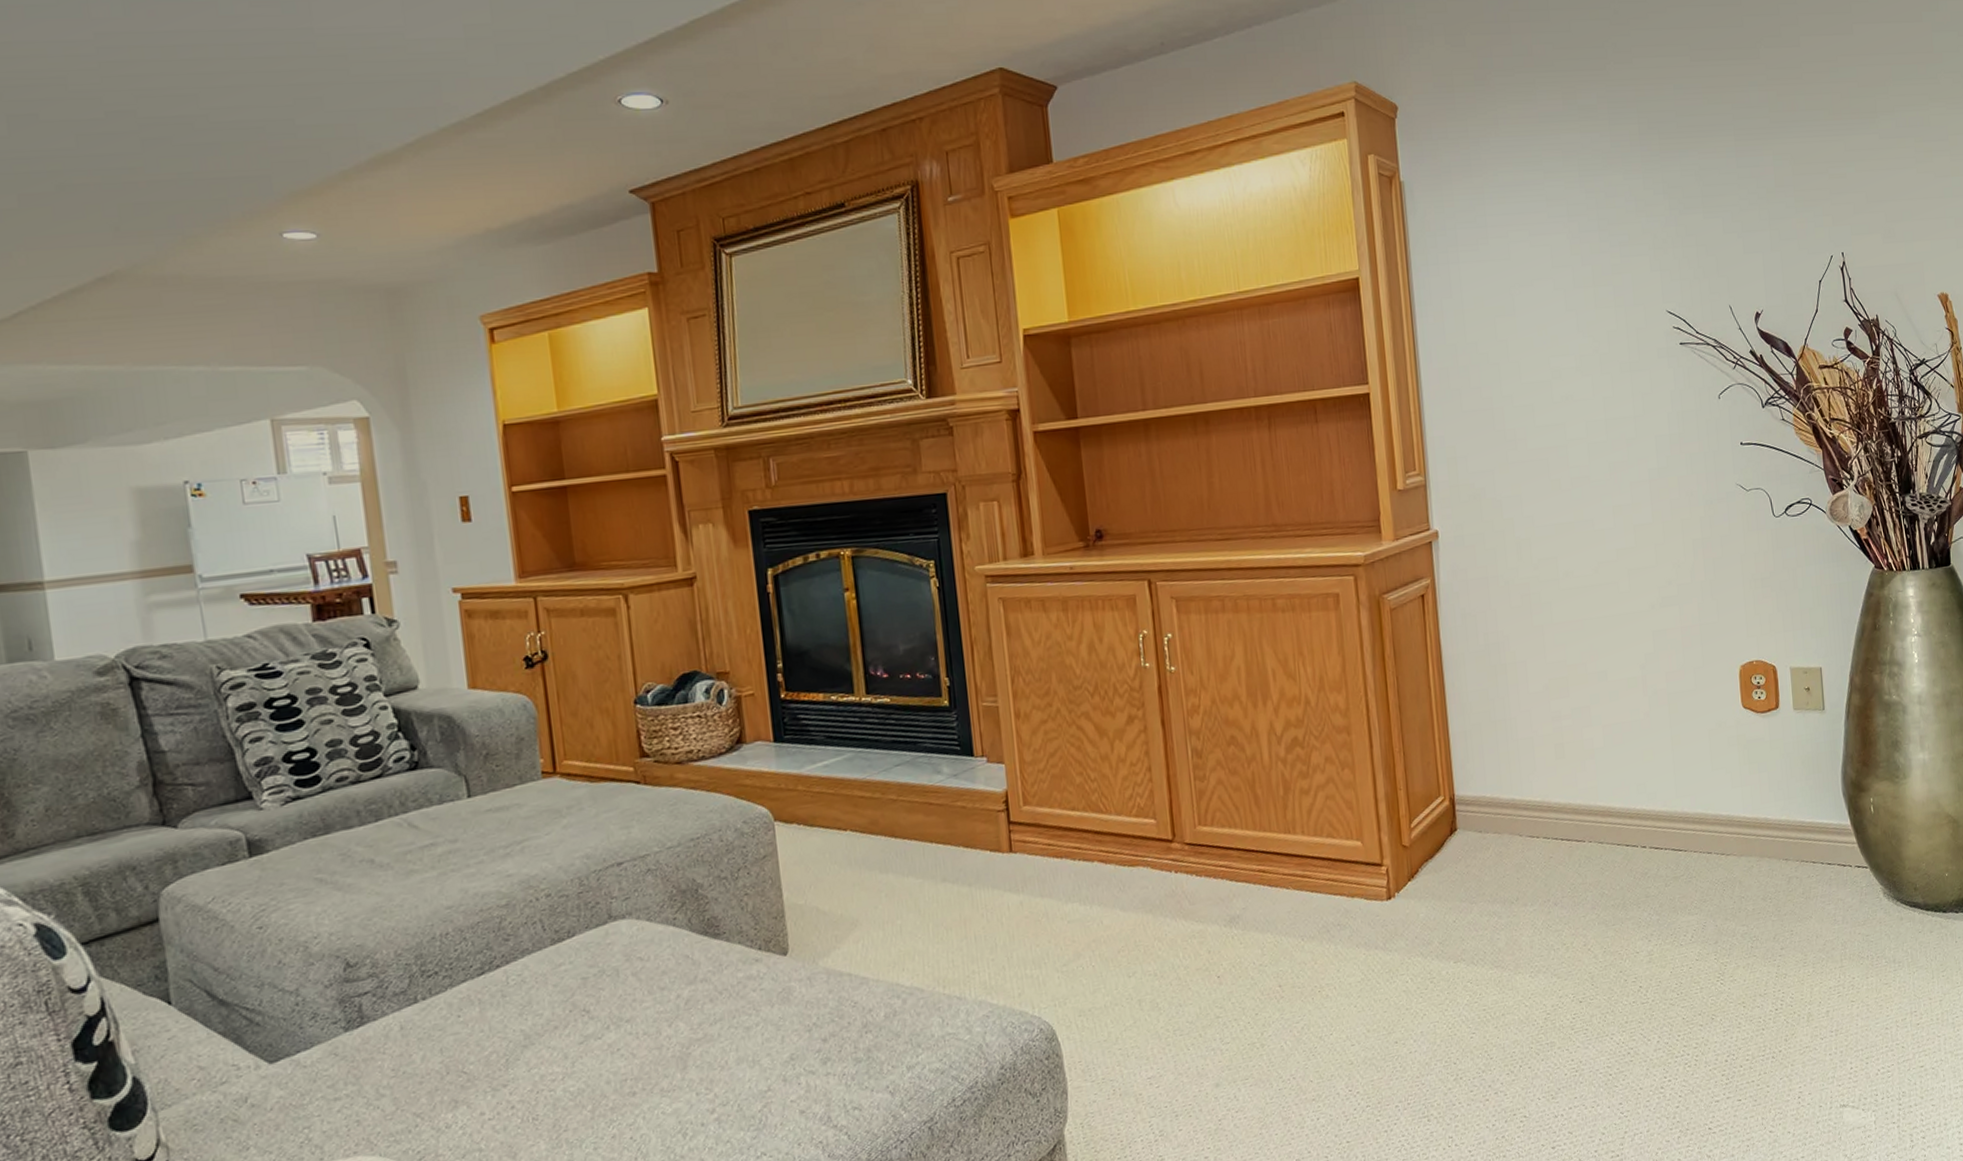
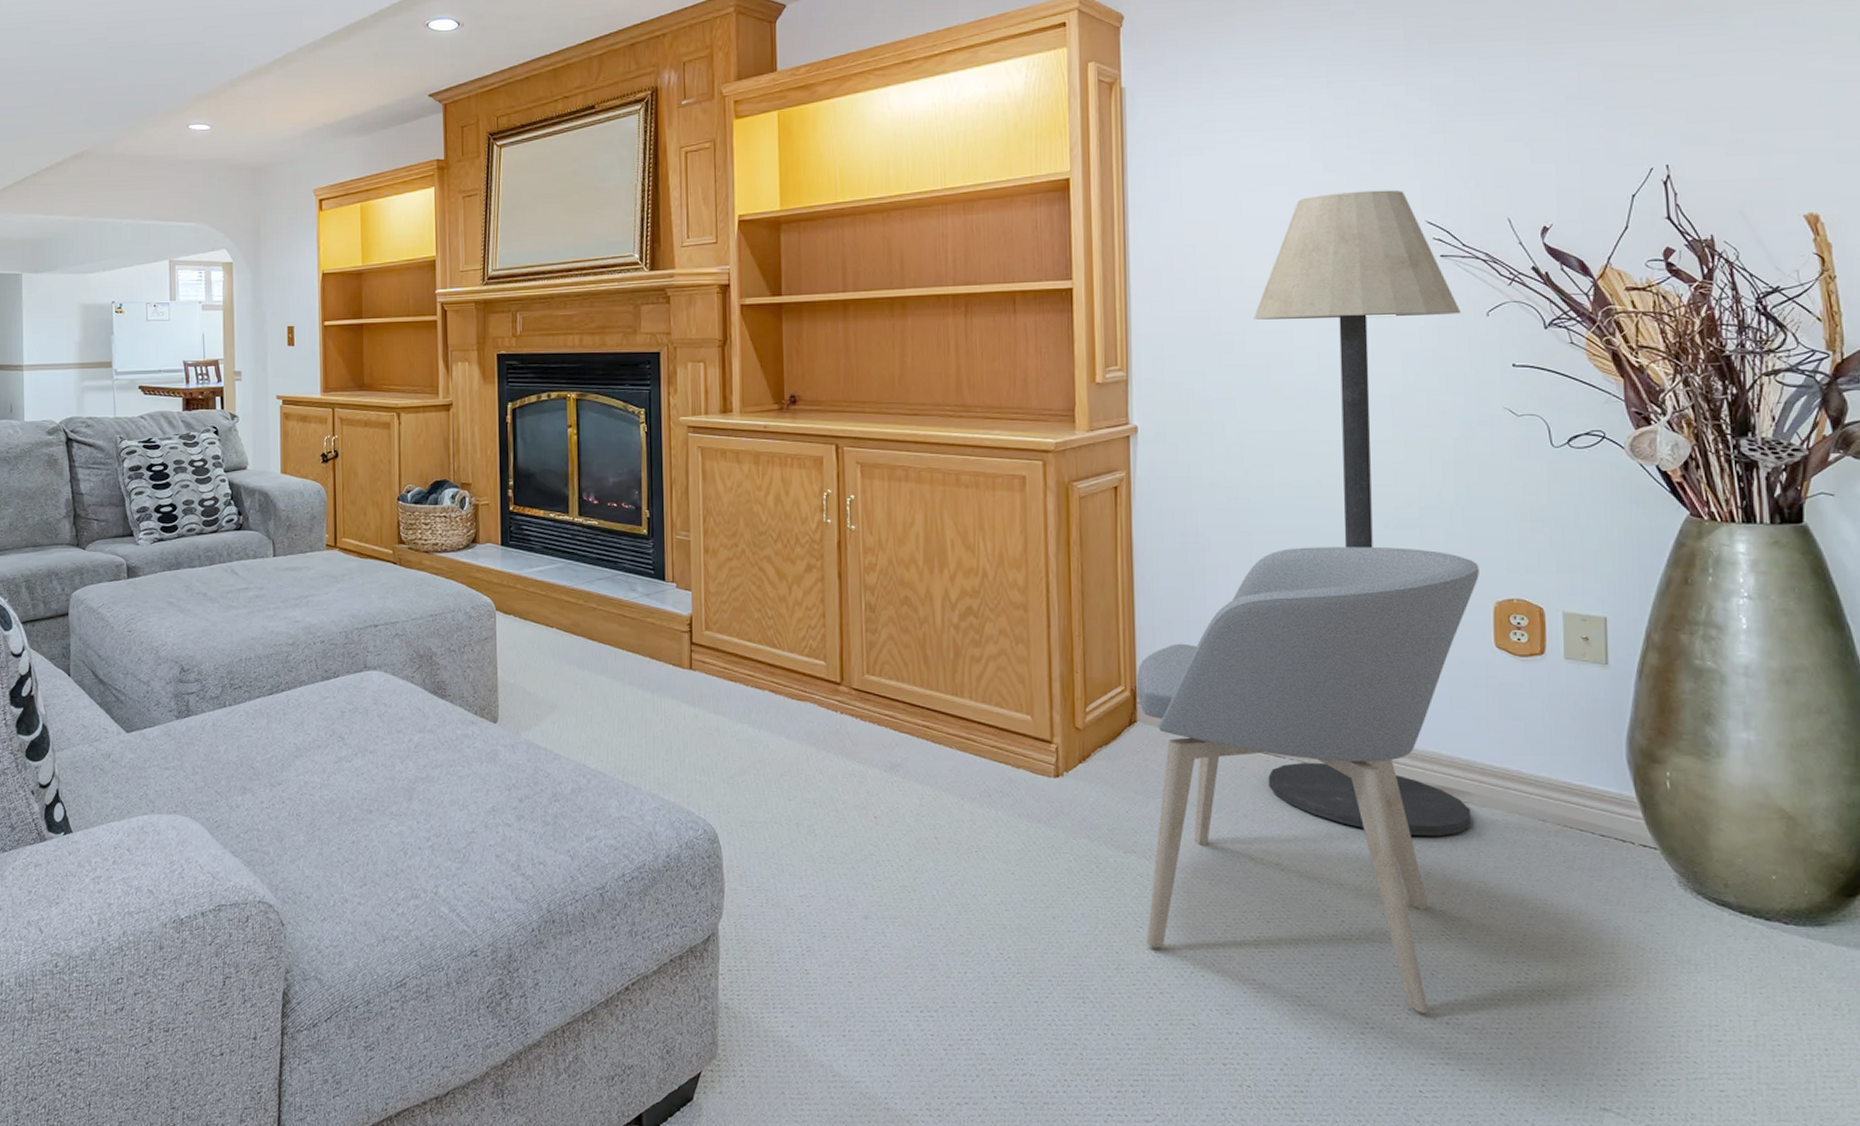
armchair: none [1453,624,1727,1057] -> present [1136,546,1479,1013]
floor lamp: none [1532,281,1733,896] -> present [1254,190,1471,837]

